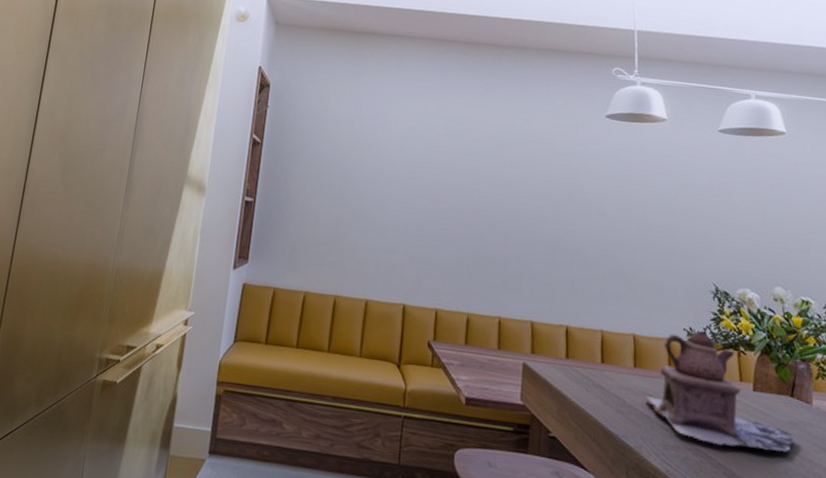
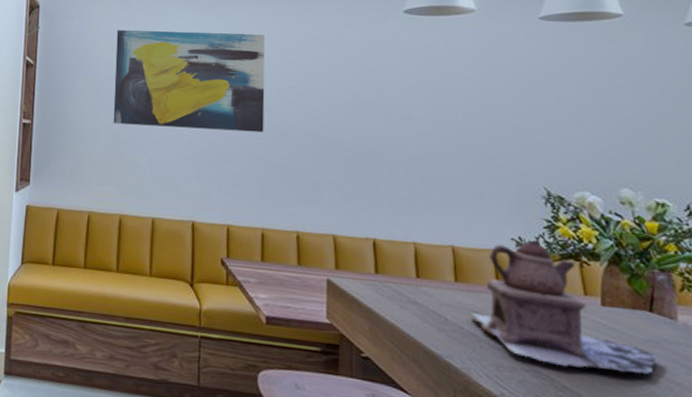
wall art: none [334,114,483,222] -> present [113,29,266,133]

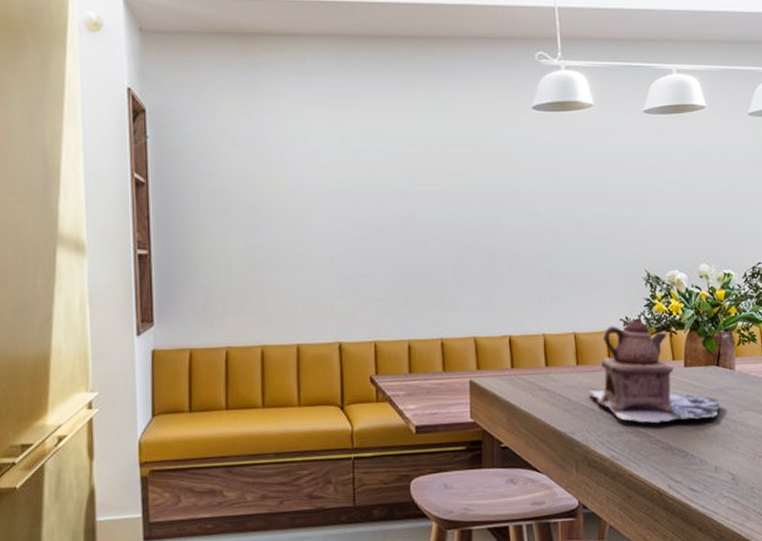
wall art: present [113,29,266,133] -> none [243,135,406,245]

